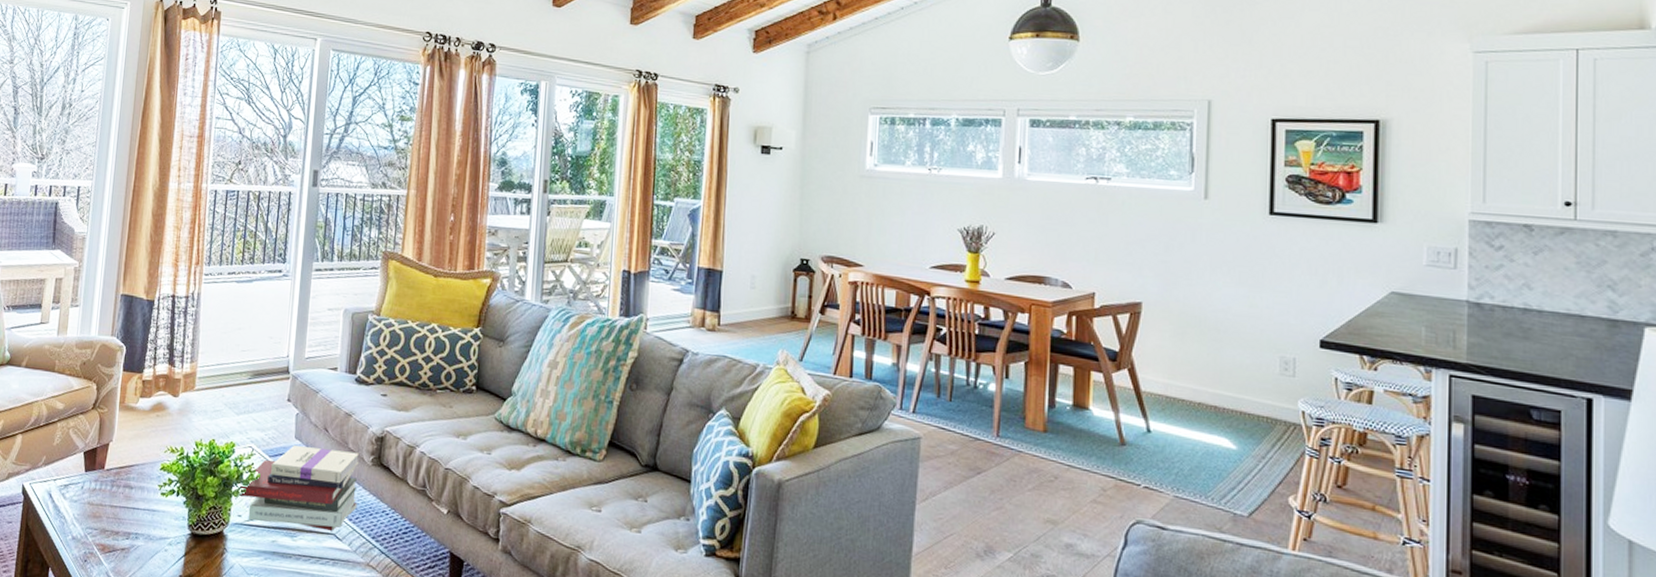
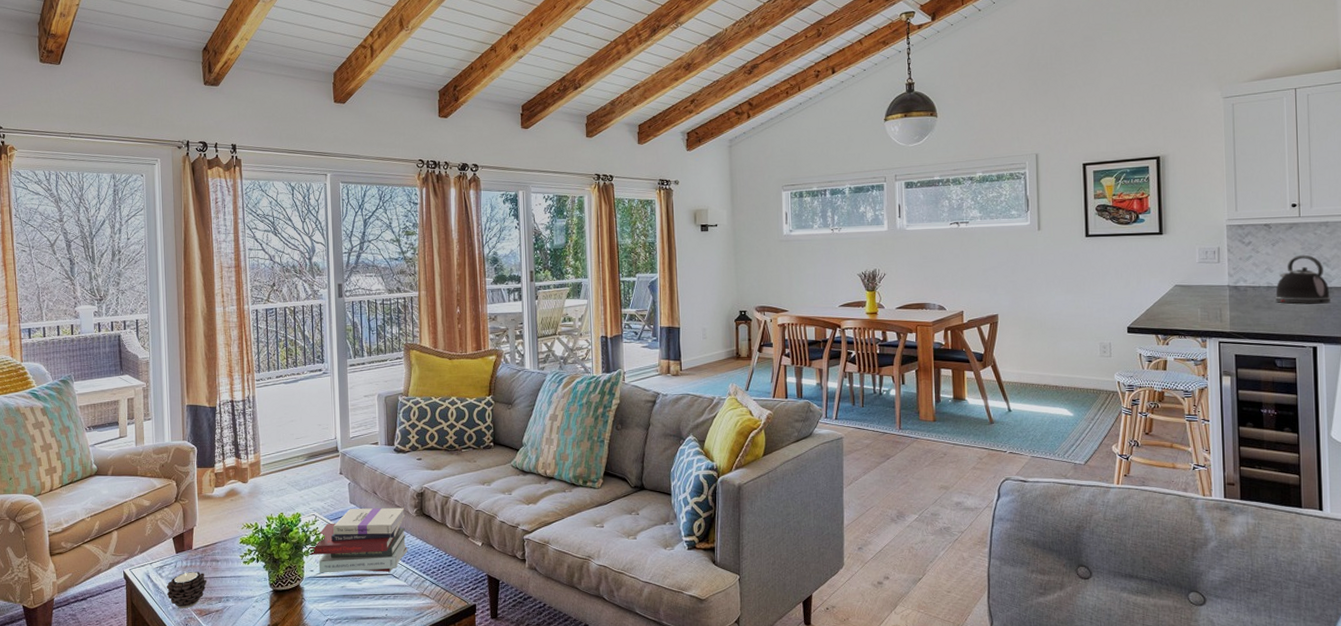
candle: none [67,494,117,541] -> present [166,571,207,609]
kettle: none [1533,270,1617,342] -> present [1274,254,1331,304]

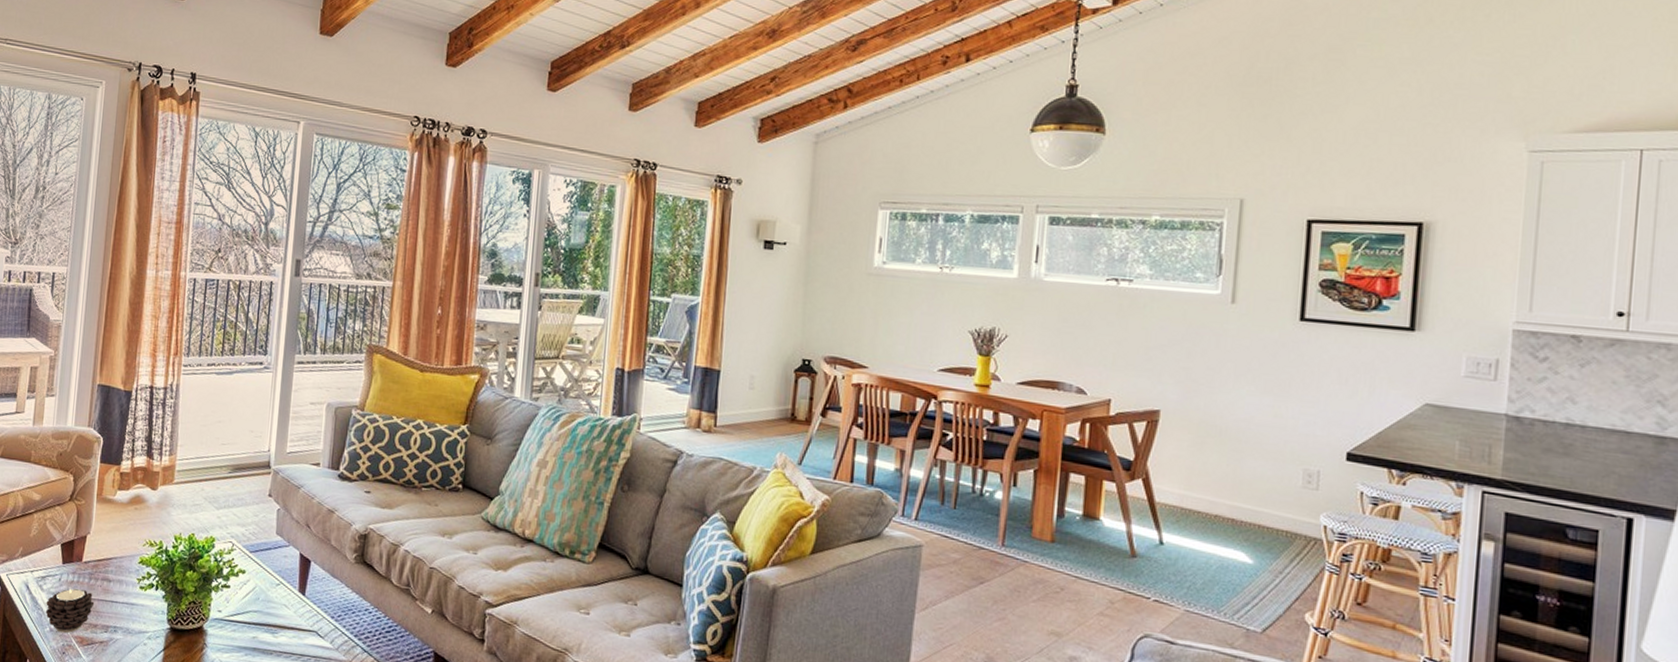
books: present [309,508,408,573] -> none [219,541,342,628]
kettle: present [1274,254,1331,304] -> none [1575,384,1664,460]

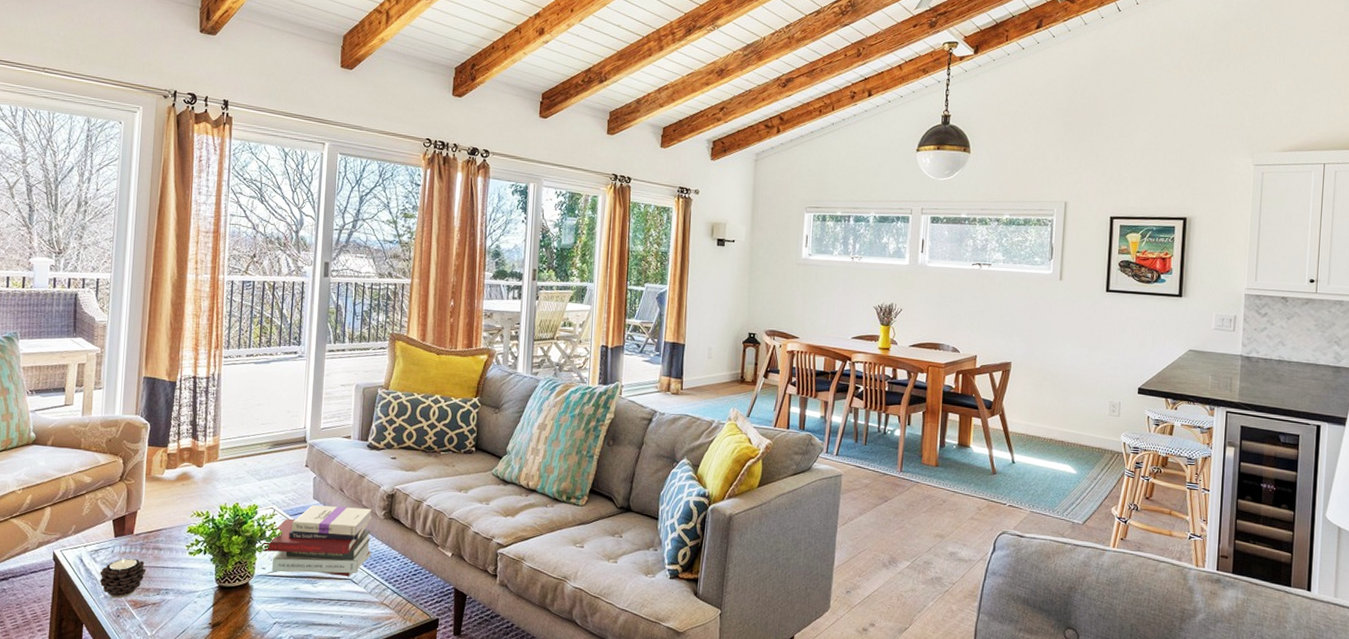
books: none [219,541,342,628] -> present [263,505,373,576]

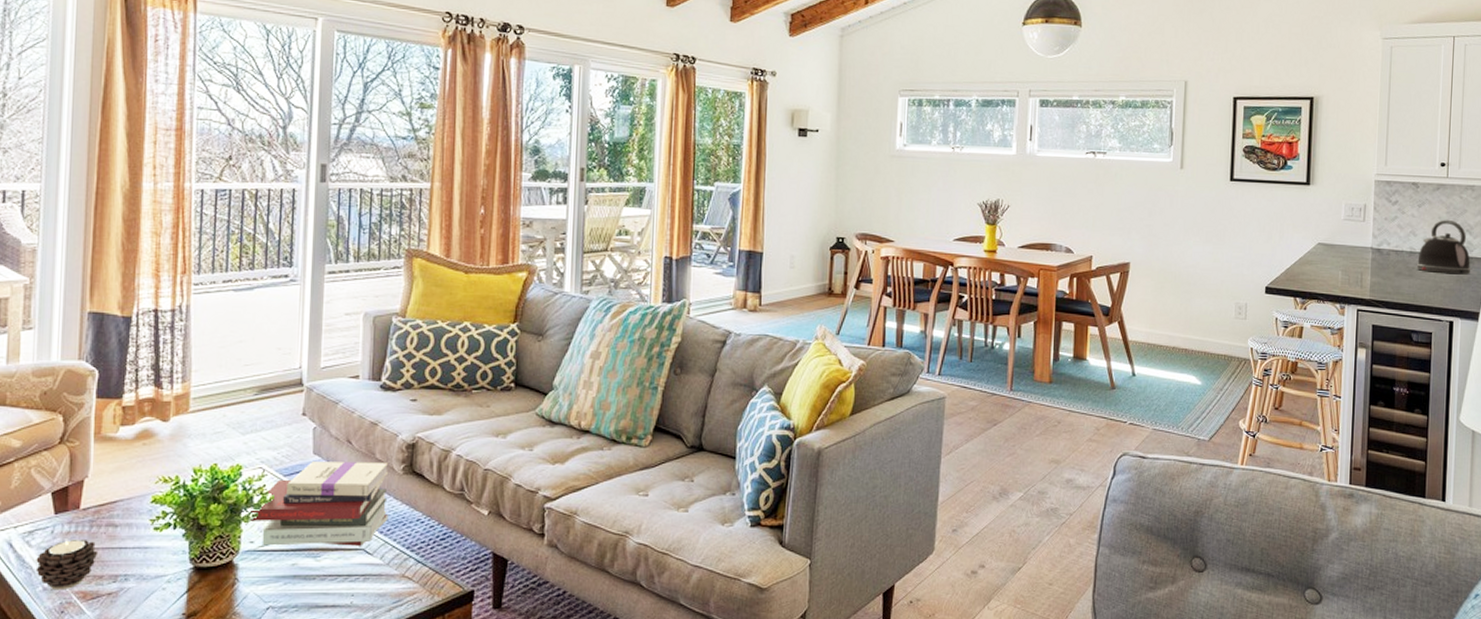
kettle: none [1284,331,1339,383] -> present [1416,219,1471,275]

